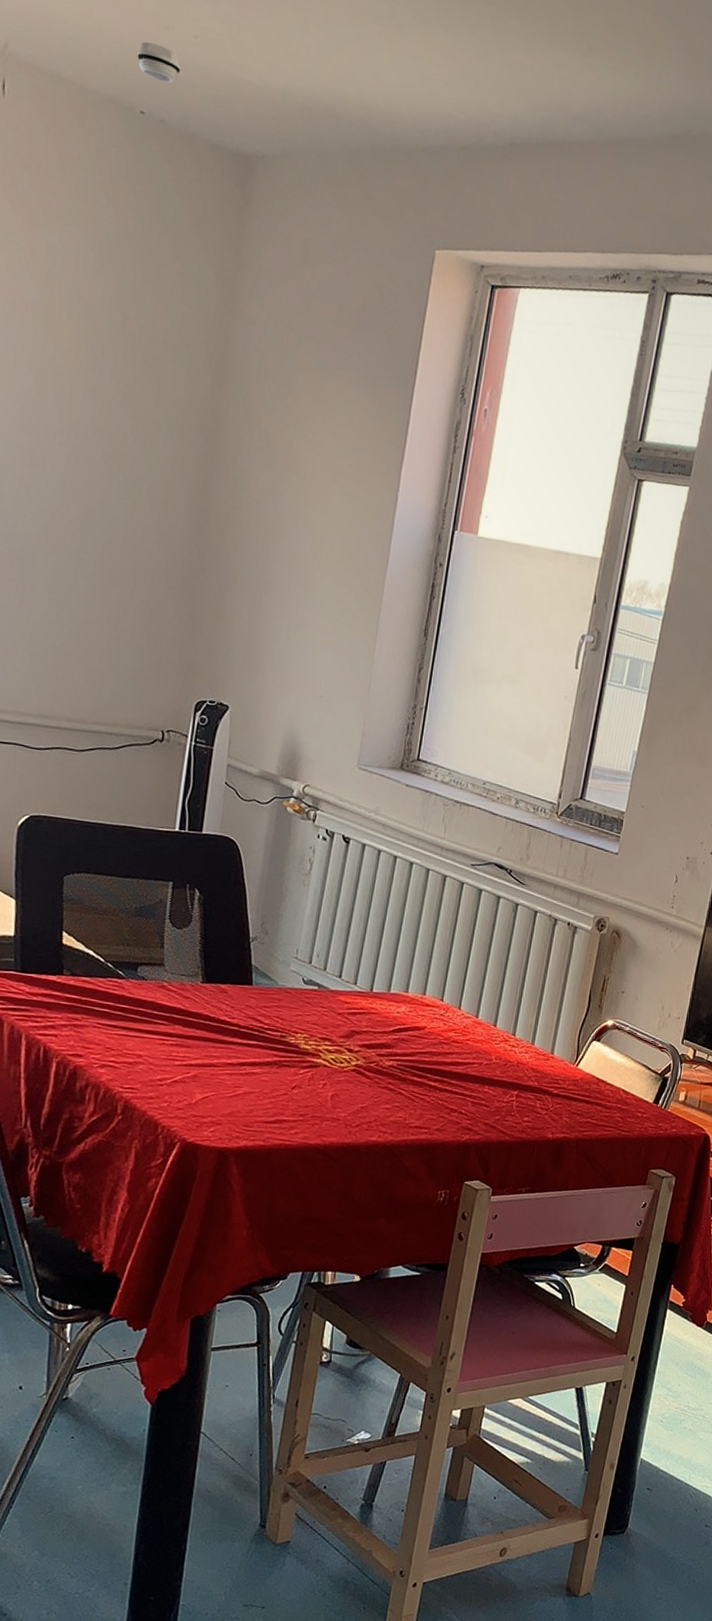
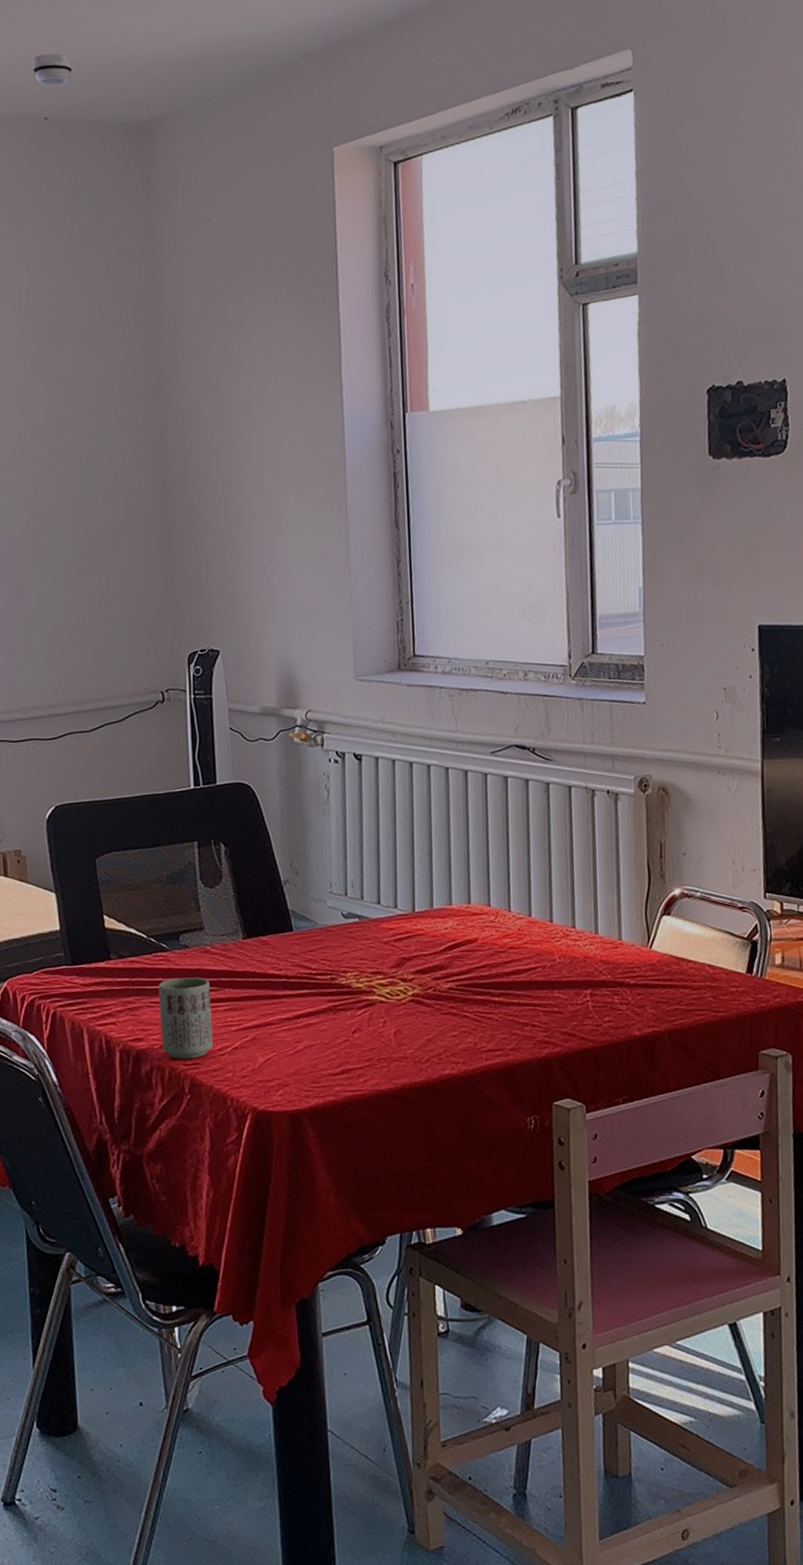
cup: none [101,1005,161,1083] -> present [158,977,214,1059]

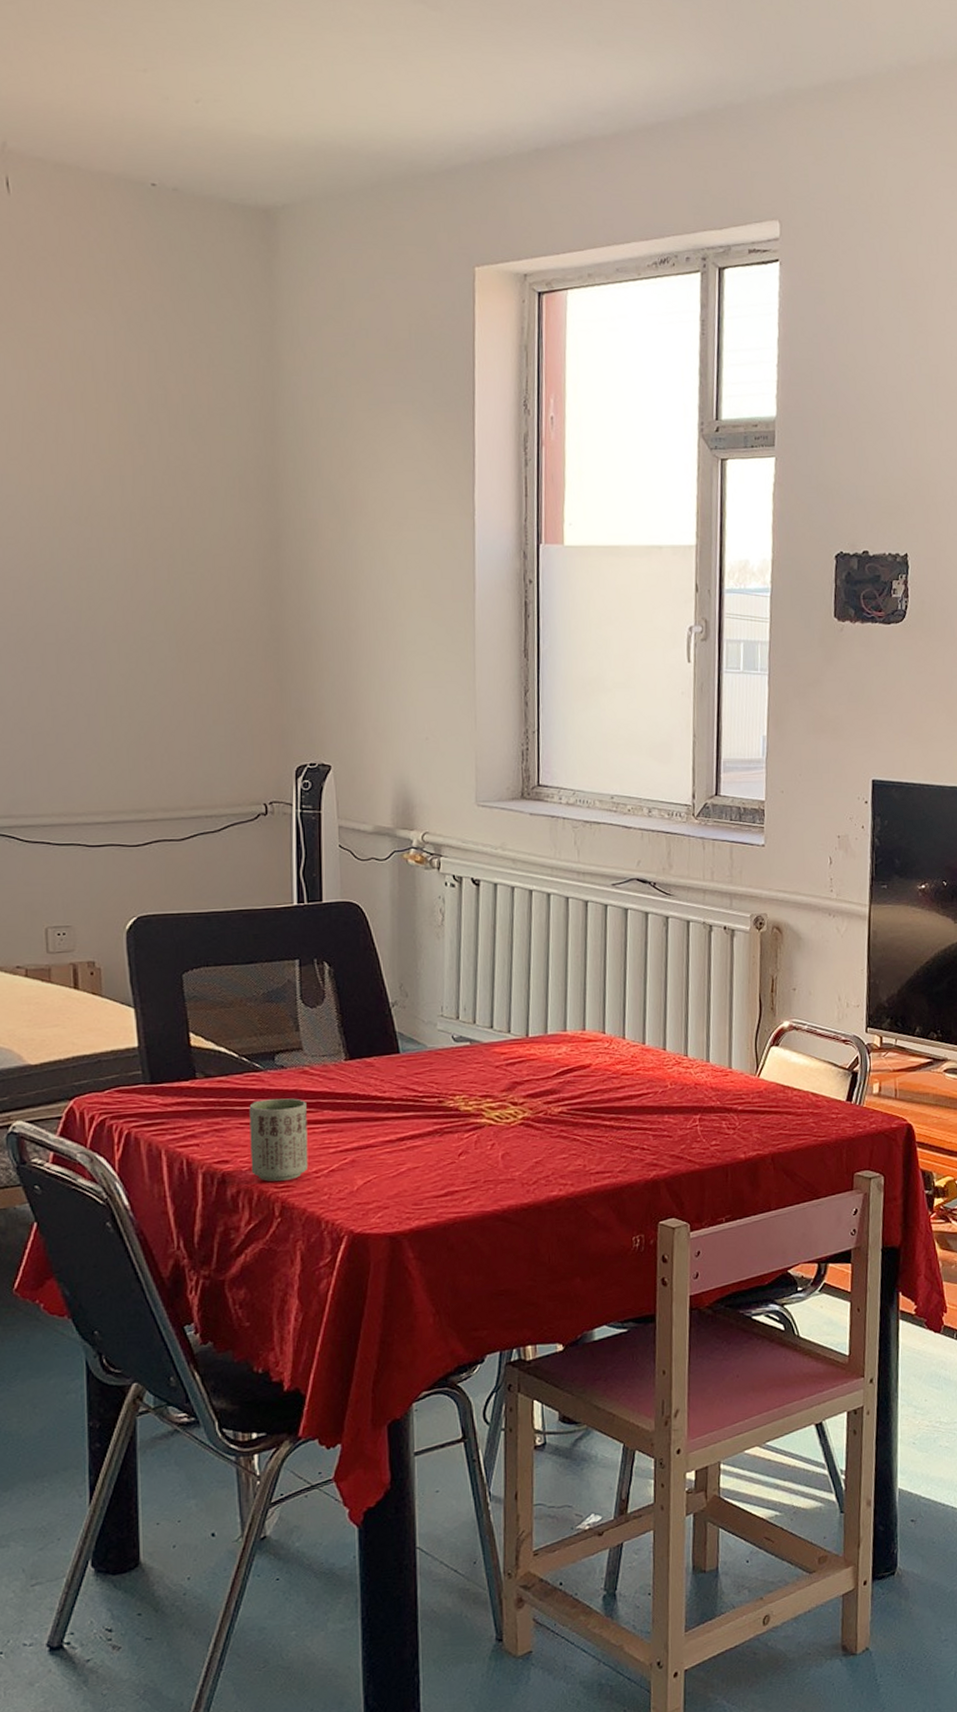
smoke detector: present [33,53,73,86] -> none [140,115,187,152]

